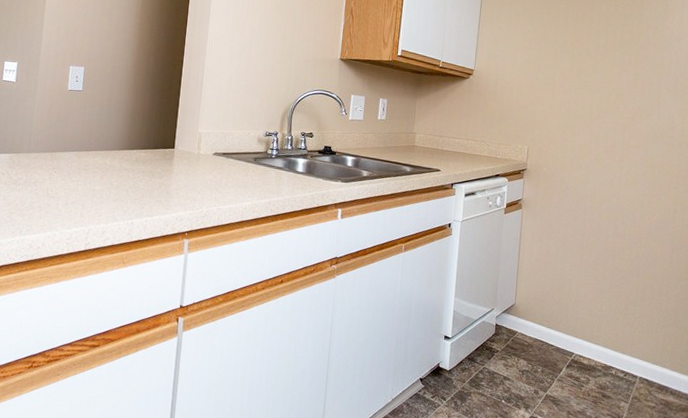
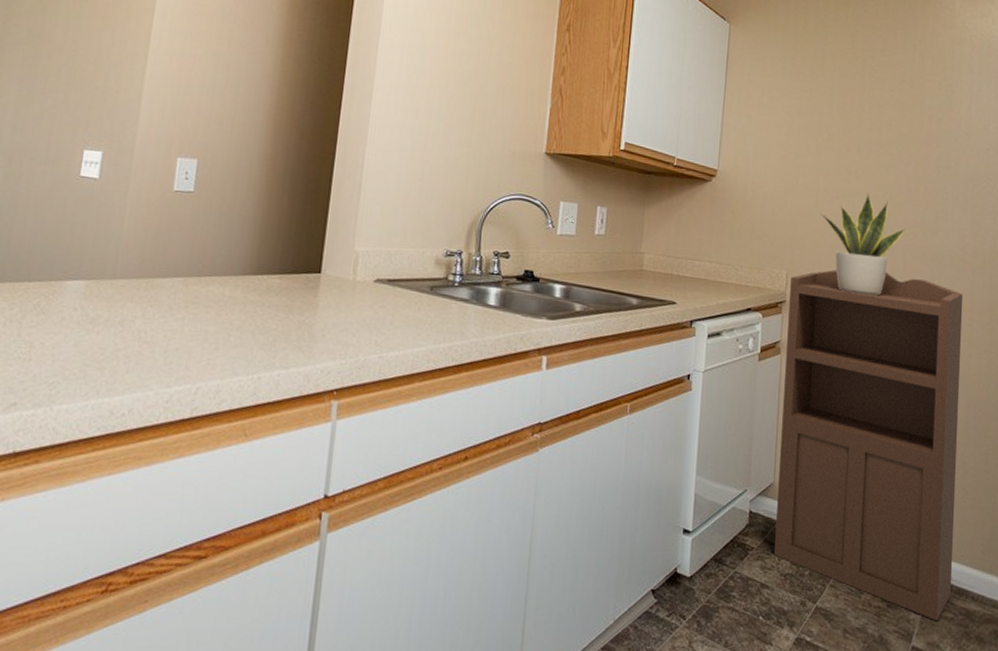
storage cabinet: none [514,145,672,409] -> present [774,269,963,622]
potted plant: none [556,86,625,165] -> present [820,192,905,296]

